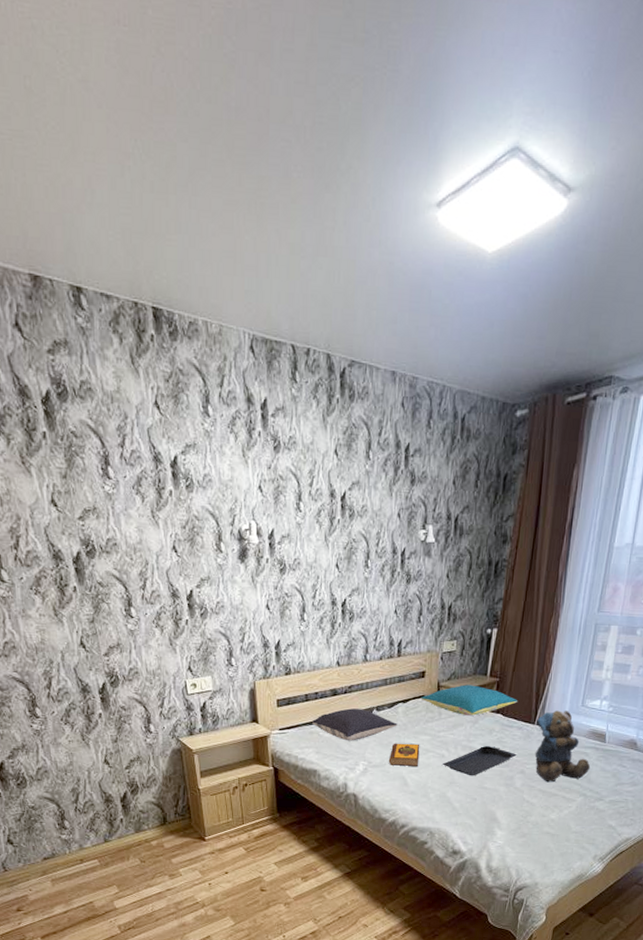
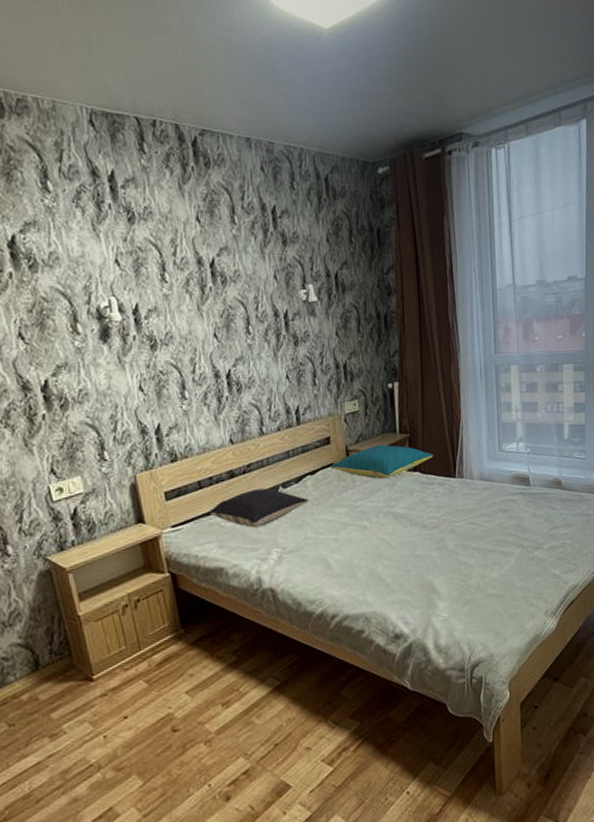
hardback book: present [388,743,420,766] -> none [304,518,340,548]
serving tray: present [443,746,517,776] -> none [366,508,444,546]
teddy bear: present [534,710,591,782] -> none [456,458,522,539]

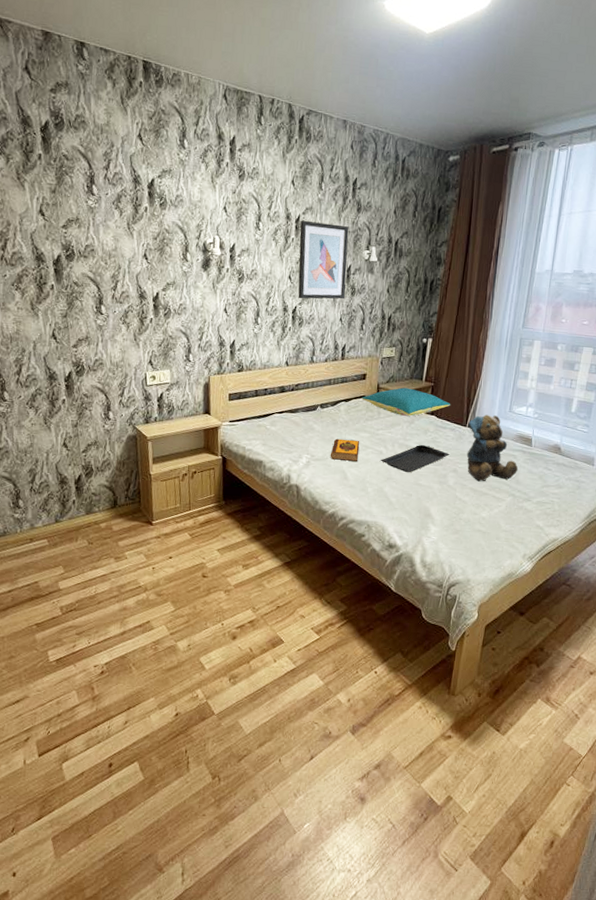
pillow: present [209,488,309,528] -> none [260,404,340,435]
wall art: none [216,263,288,360] -> present [298,220,349,300]
hardback book: none [304,518,340,548] -> present [330,438,360,461]
serving tray: none [366,508,444,546] -> present [381,445,450,473]
teddy bear: none [456,458,522,539] -> present [466,414,519,482]

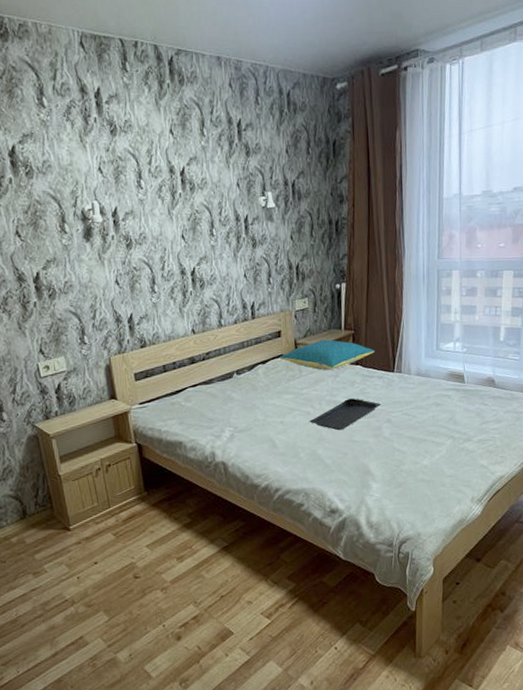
wall art: present [298,220,349,300] -> none [186,171,247,259]
hardback book: present [330,438,360,461] -> none [254,403,286,428]
teddy bear: present [466,414,519,482] -> none [395,356,454,429]

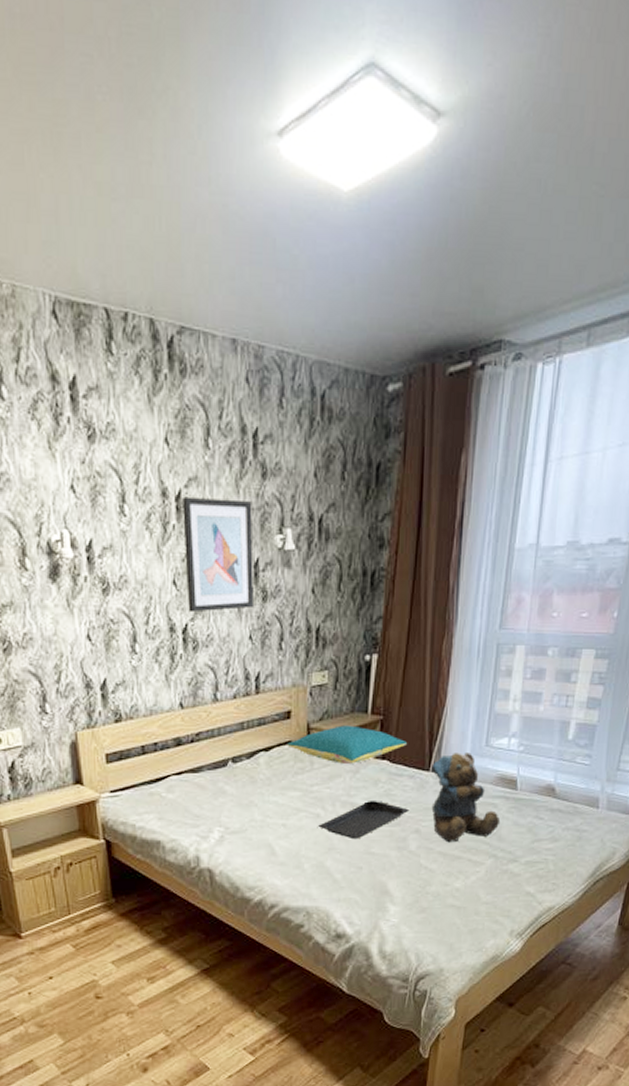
wall art: none [186,171,247,259] -> present [183,496,255,613]
teddy bear: none [395,356,454,429] -> present [430,753,501,843]

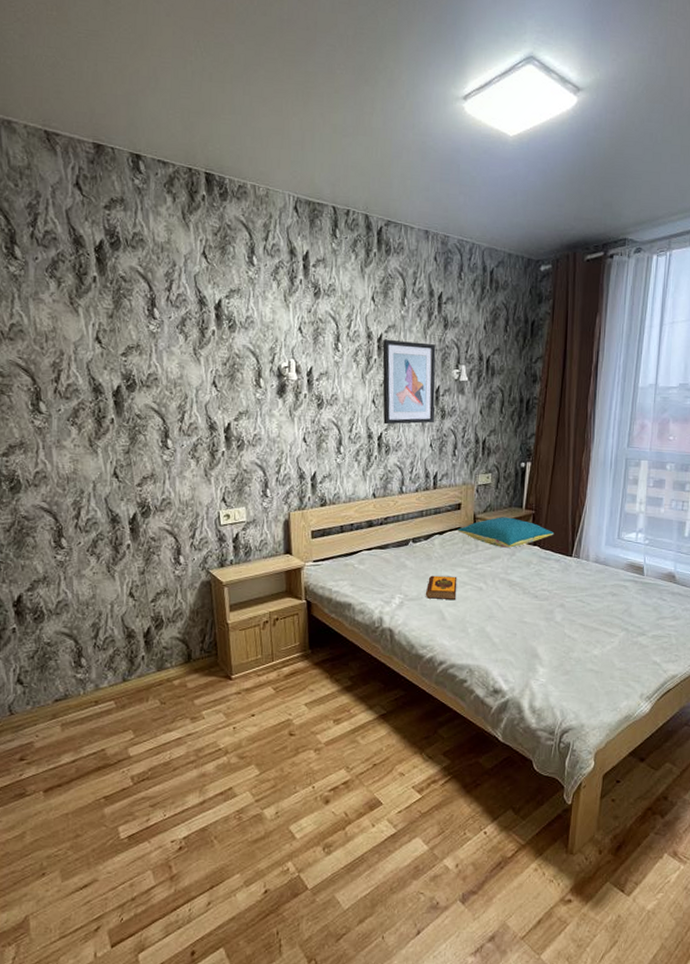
hardback book: none [250,802,289,830] -> present [425,575,457,600]
serving tray: present [318,801,410,840] -> none [481,579,556,610]
teddy bear: present [430,753,501,843] -> none [573,543,631,616]

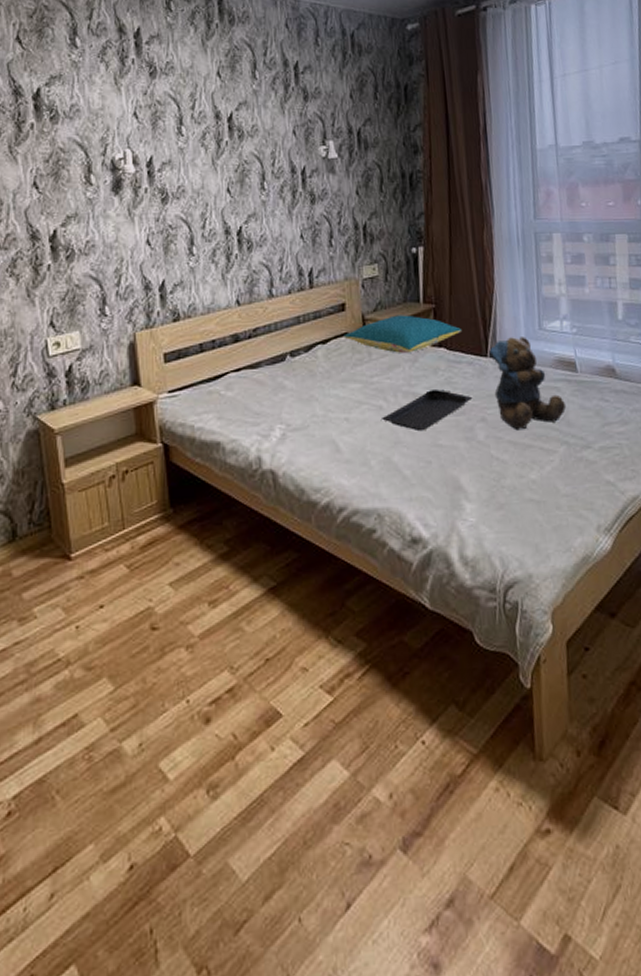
wall art: present [382,339,436,425] -> none [234,117,304,216]
hardback book: present [425,575,457,600] -> none [312,394,352,426]
serving tray: none [481,579,556,610] -> present [382,390,473,432]
teddy bear: none [573,543,631,616] -> present [488,337,567,431]

